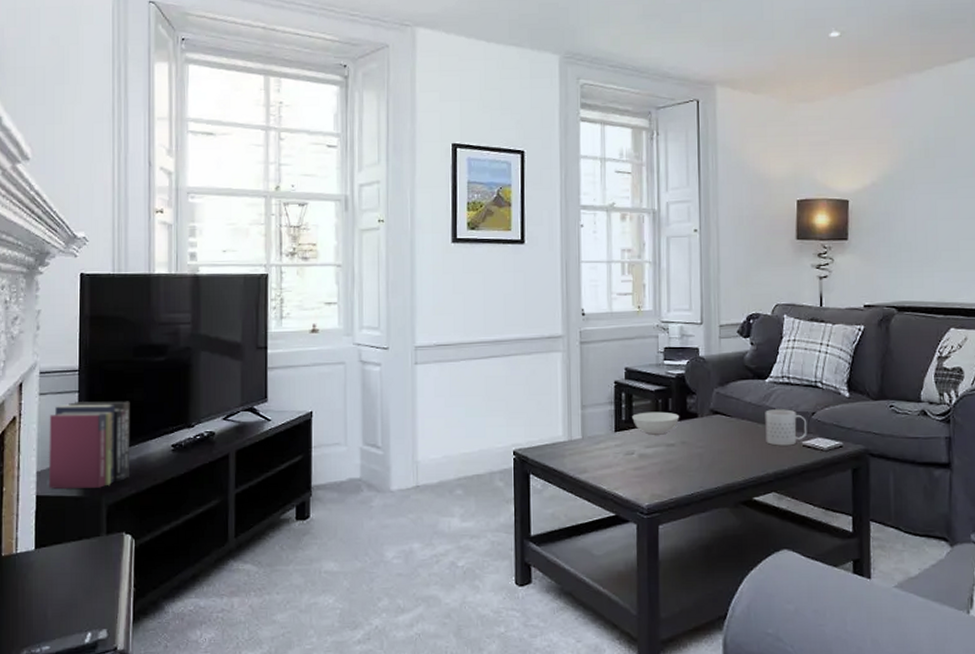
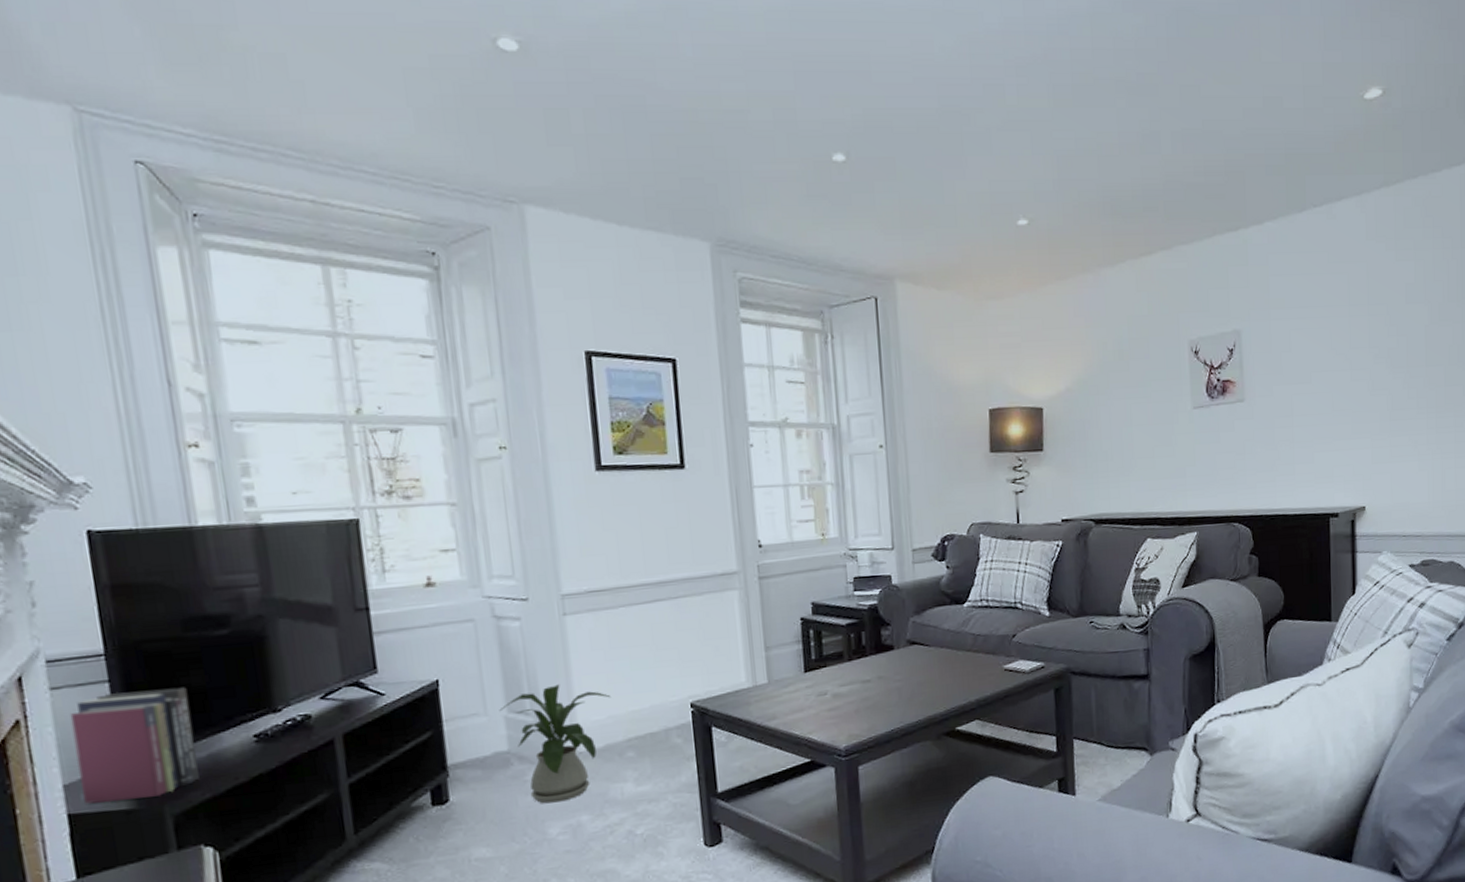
house plant: none [356,424,448,529] -> present [499,684,612,804]
bowl: present [632,411,680,435] -> none [823,646,875,673]
mug: present [765,409,808,446] -> none [964,633,1009,673]

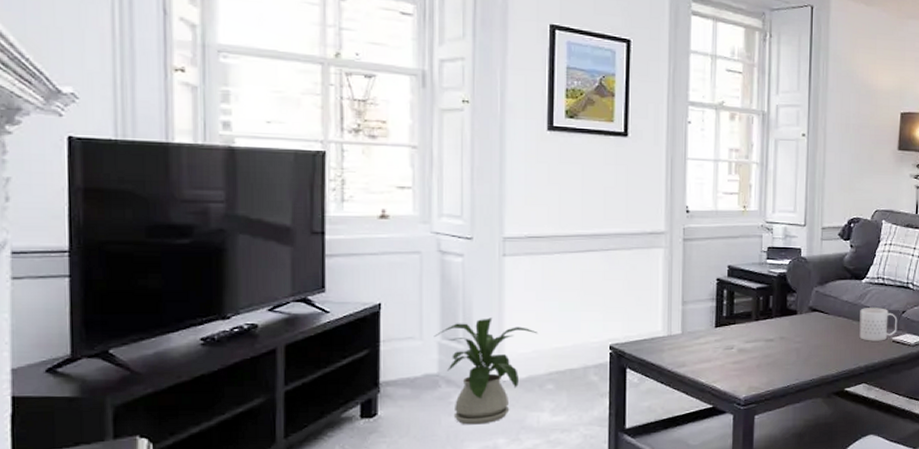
books: present [69,687,199,804] -> none [27,288,144,388]
mug: none [964,633,1009,673] -> present [859,308,898,341]

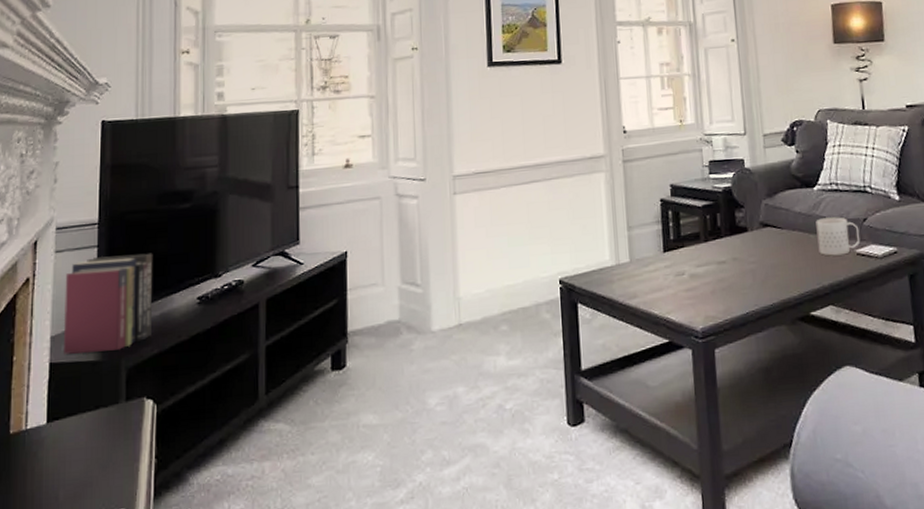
books: none [27,288,144,388] -> present [64,253,153,354]
house plant: present [434,317,538,425] -> none [394,258,490,373]

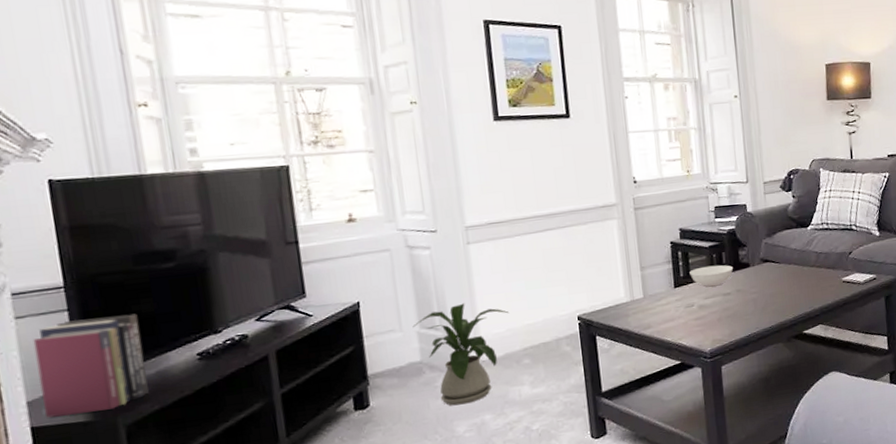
house plant: none [394,258,490,373] -> present [412,303,510,406]
bowl: none [680,227,730,253] -> present [689,265,734,287]
mug: present [816,217,861,256] -> none [809,251,846,285]

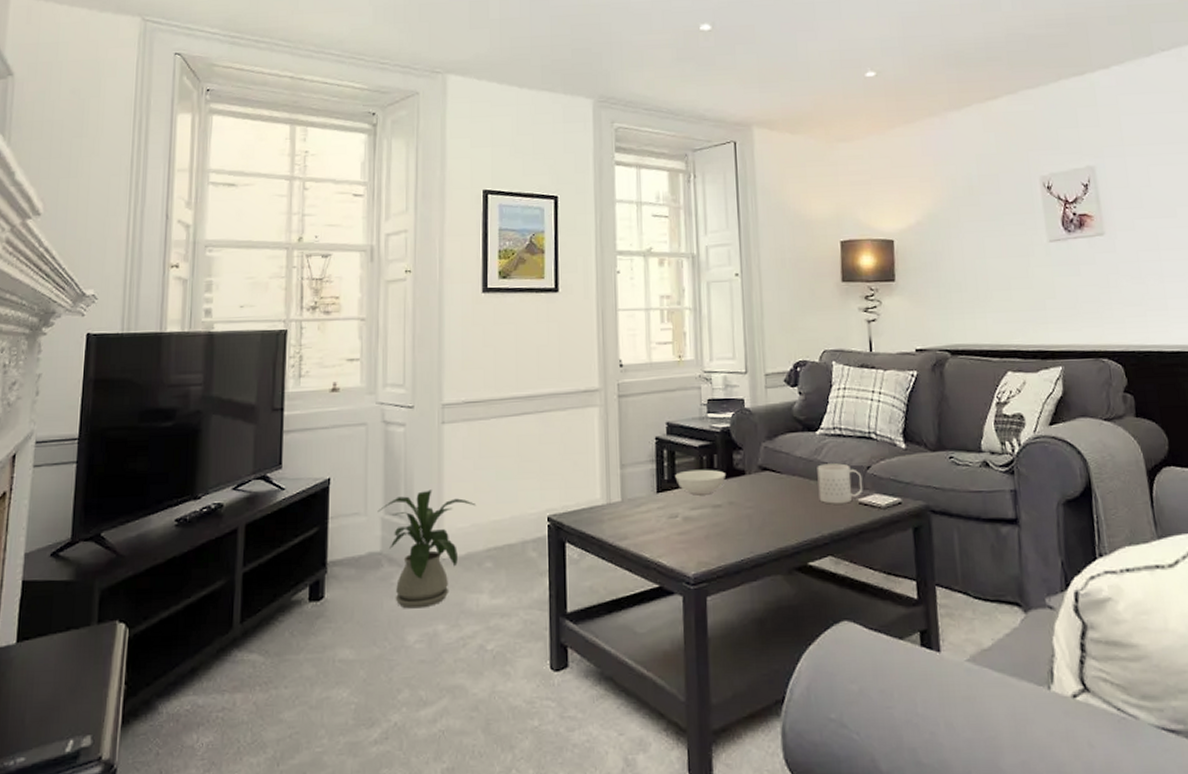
books: present [33,313,149,418] -> none [37,471,132,572]
mug: none [809,251,846,285] -> present [817,463,863,504]

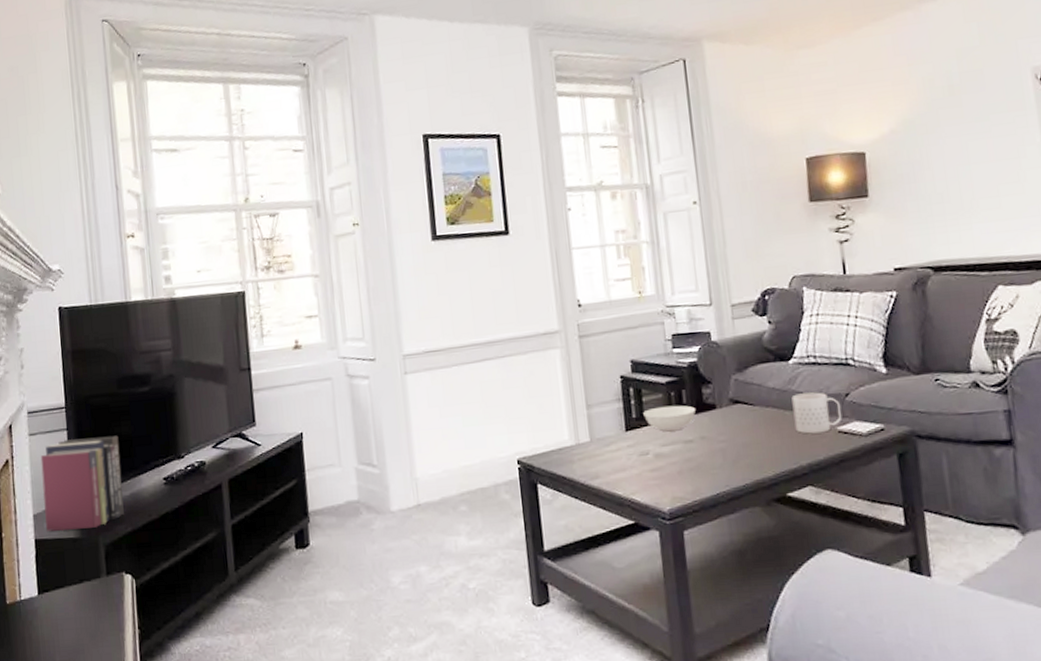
books: none [37,471,132,572] -> present [40,435,124,532]
house plant: present [377,489,477,609] -> none [351,439,446,553]

